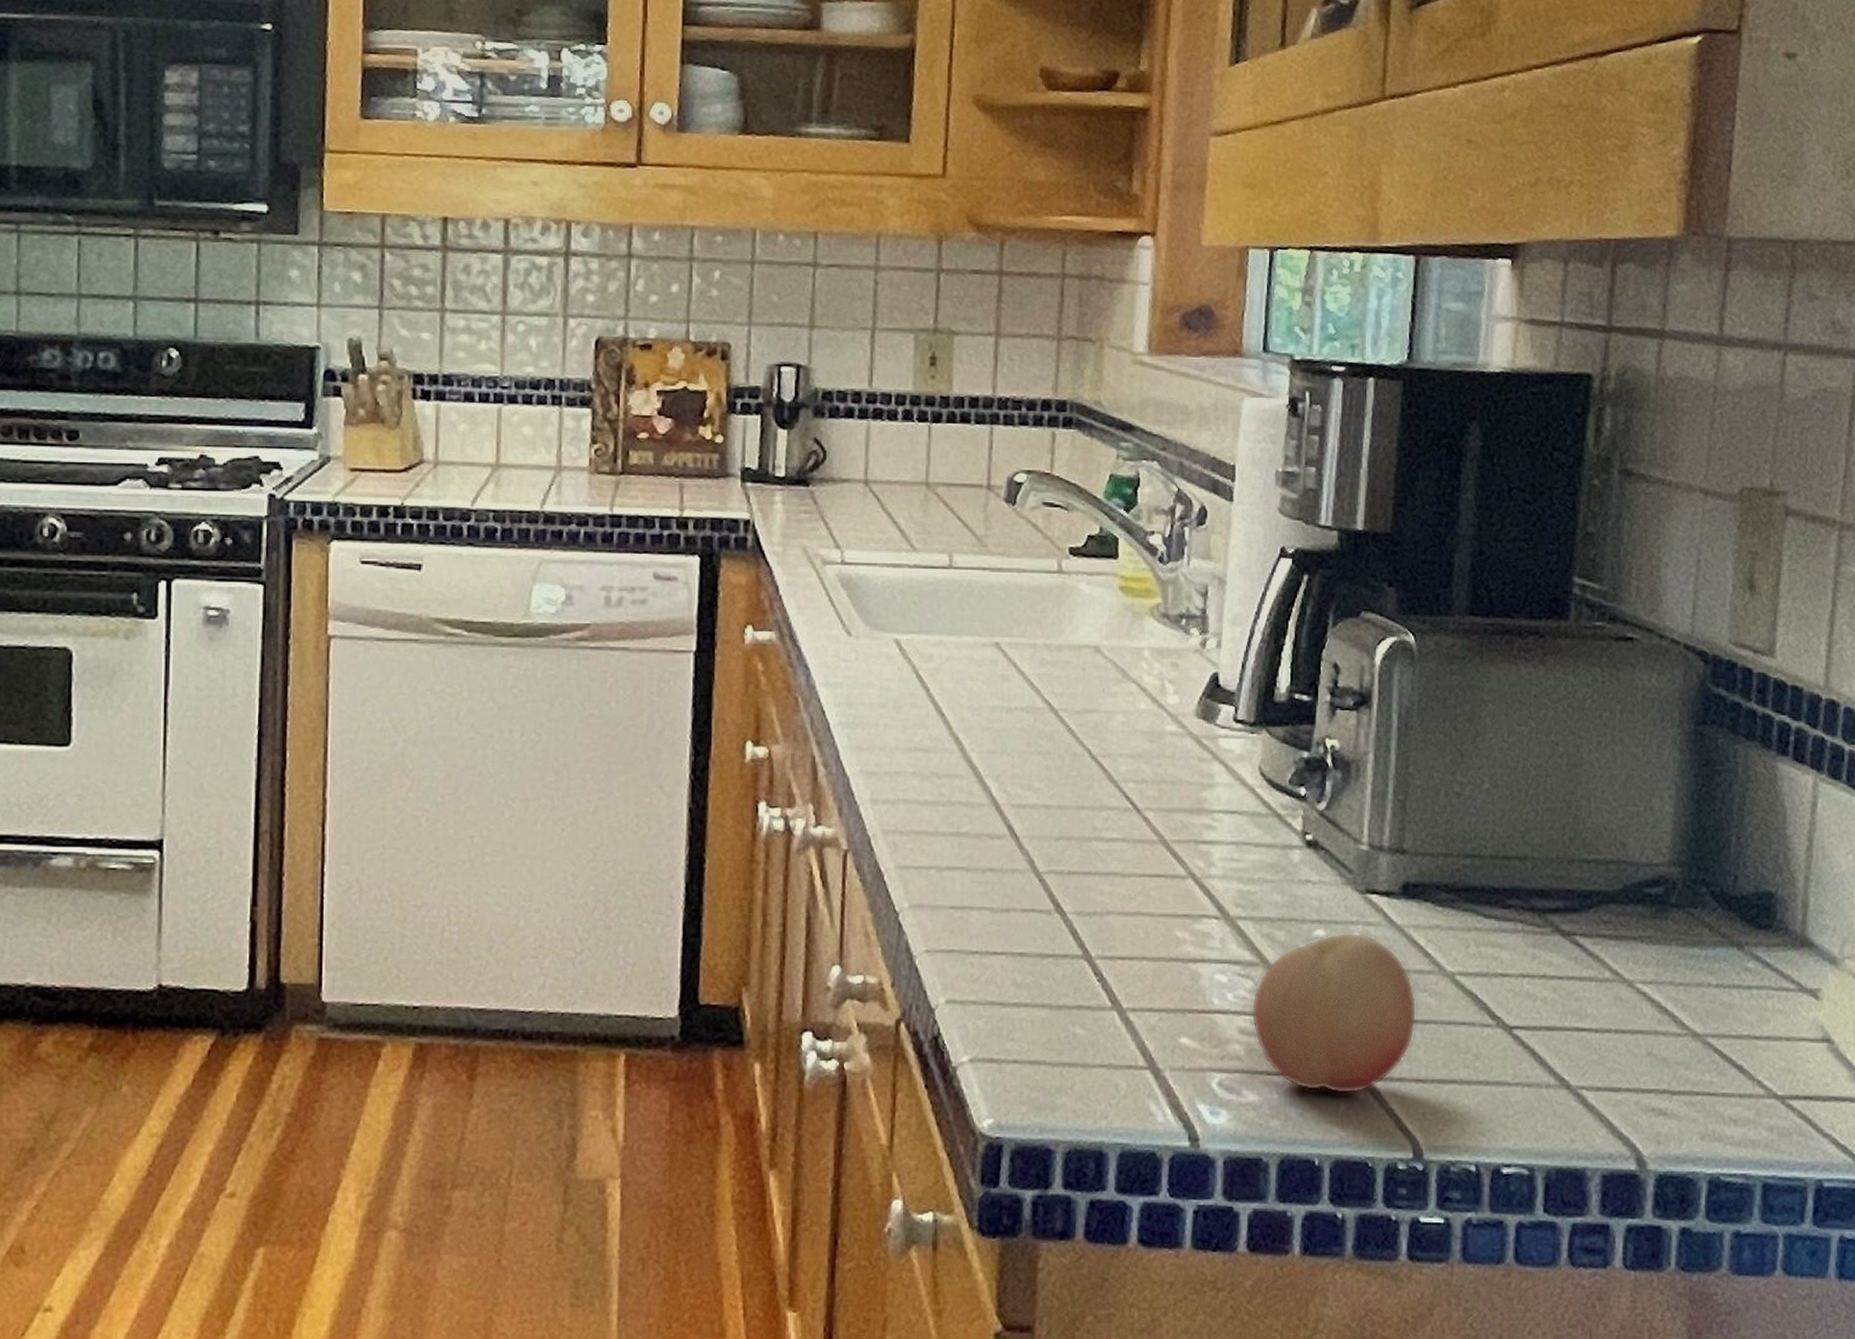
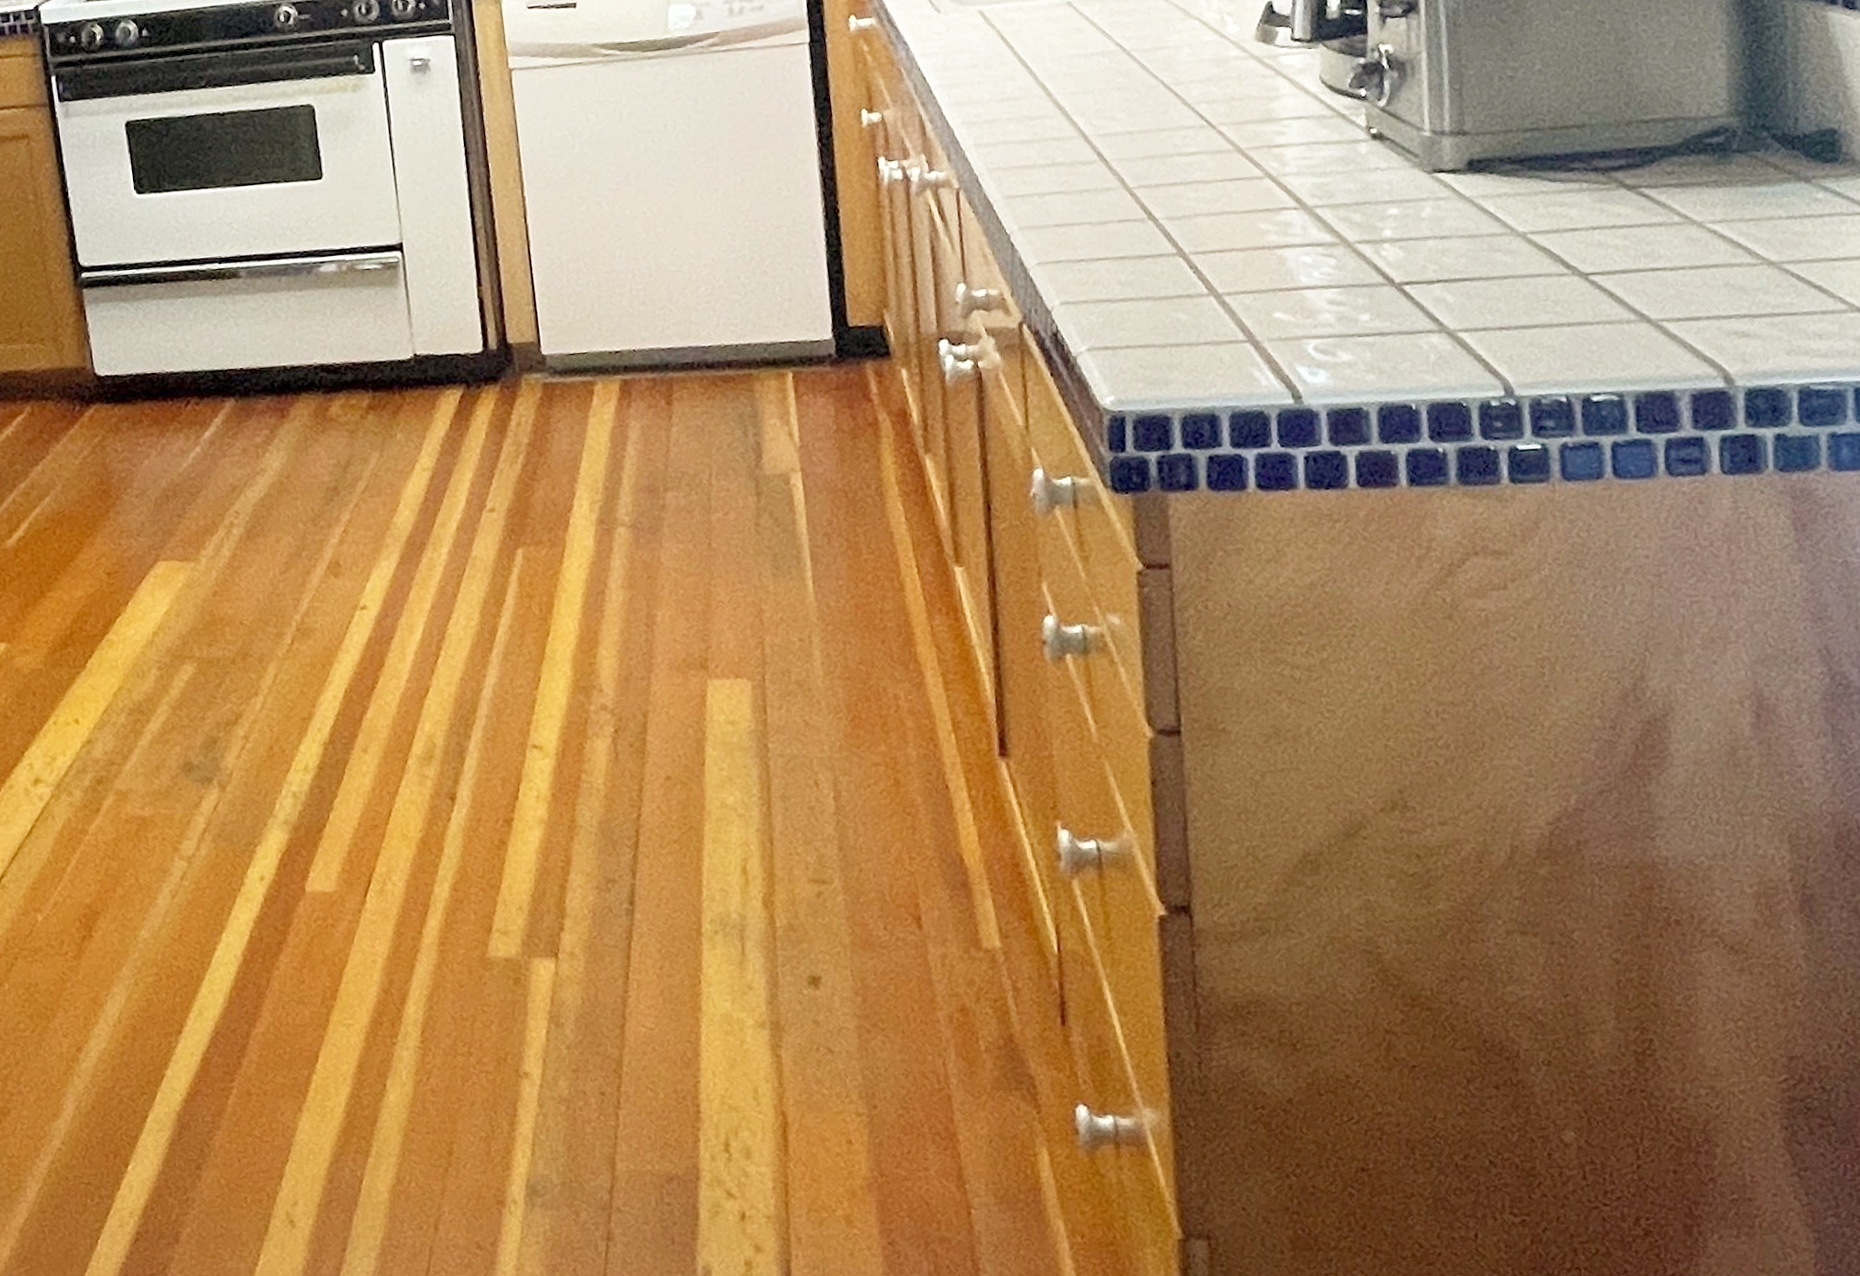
fruit: present [1251,932,1417,1095] -> none [1336,207,1495,347]

